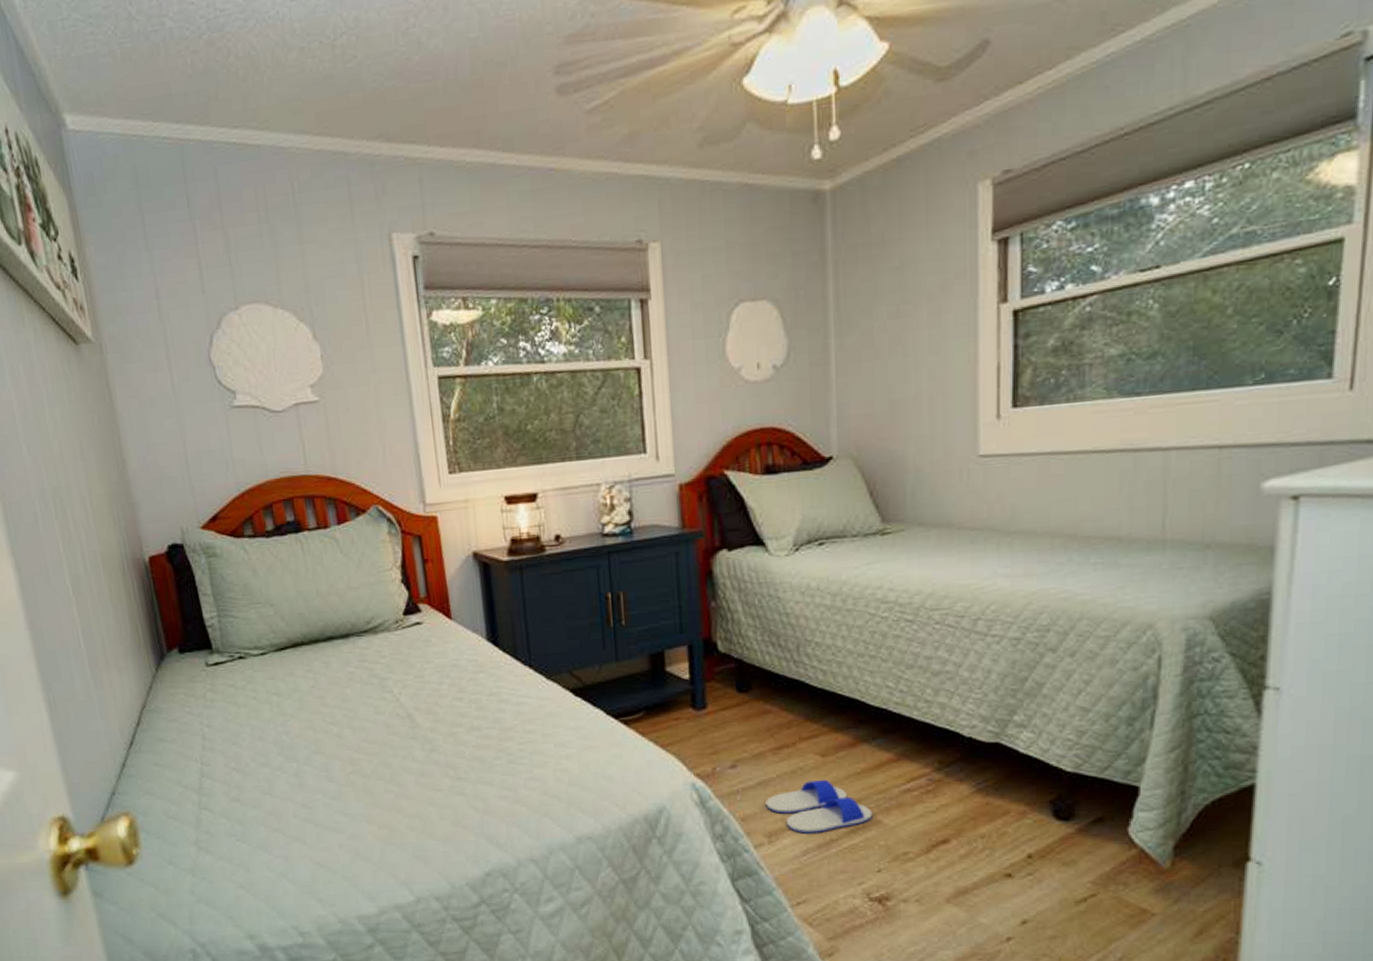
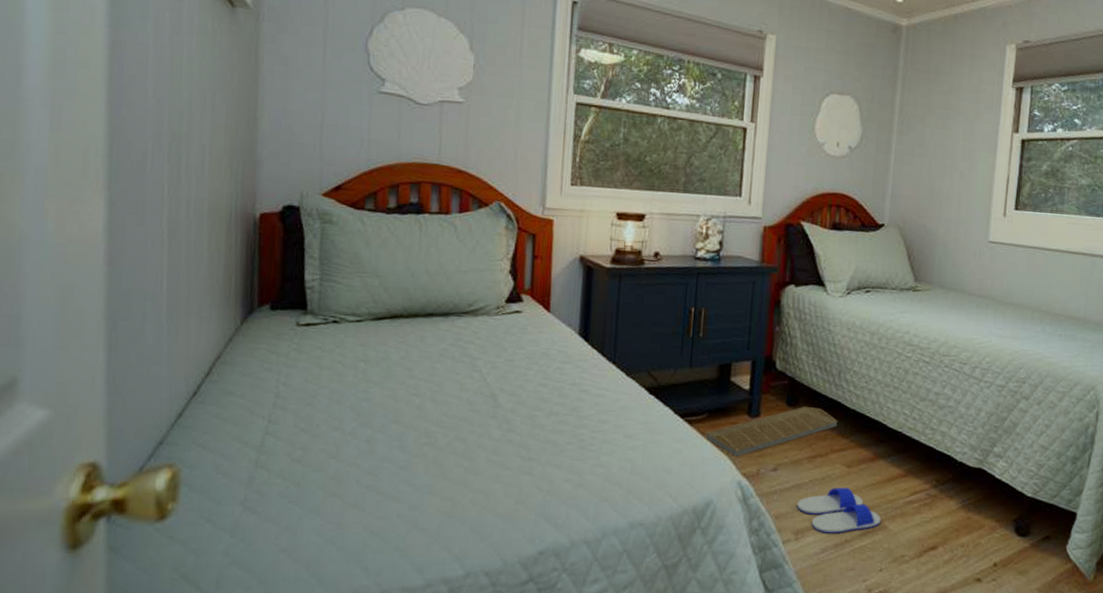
woven basket: none [645,691,803,757] -> present [705,407,838,457]

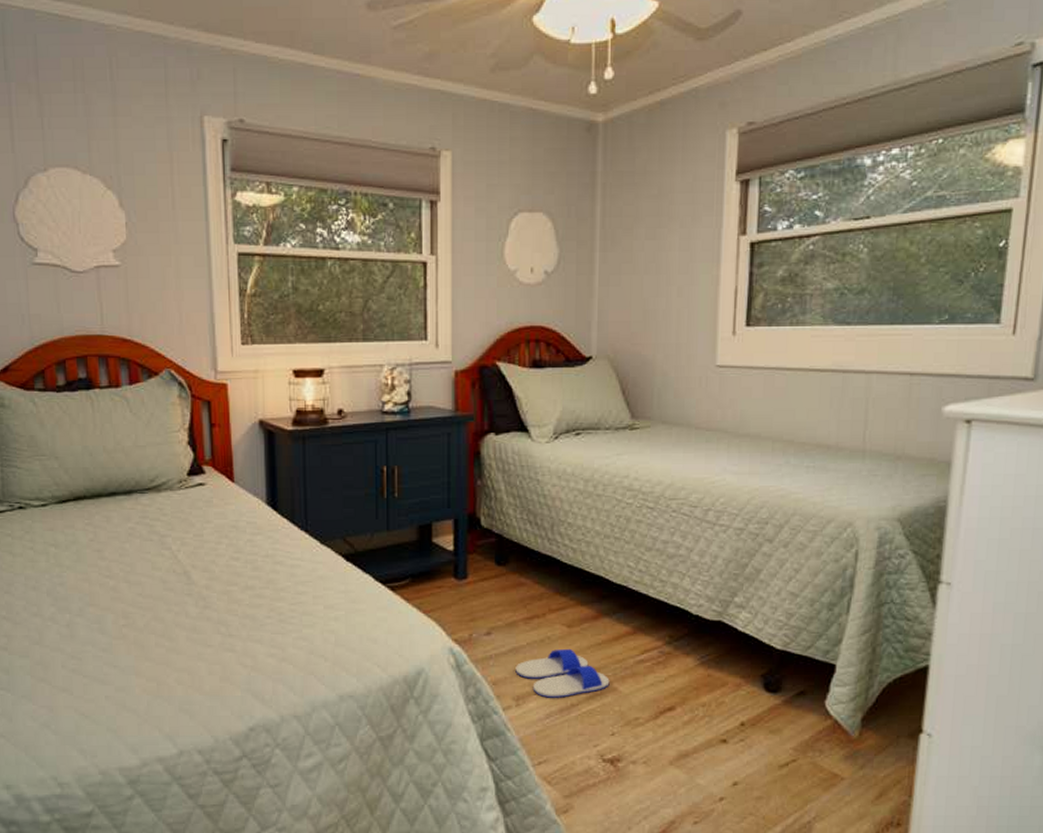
woven basket: present [705,407,838,457] -> none [410,565,554,623]

